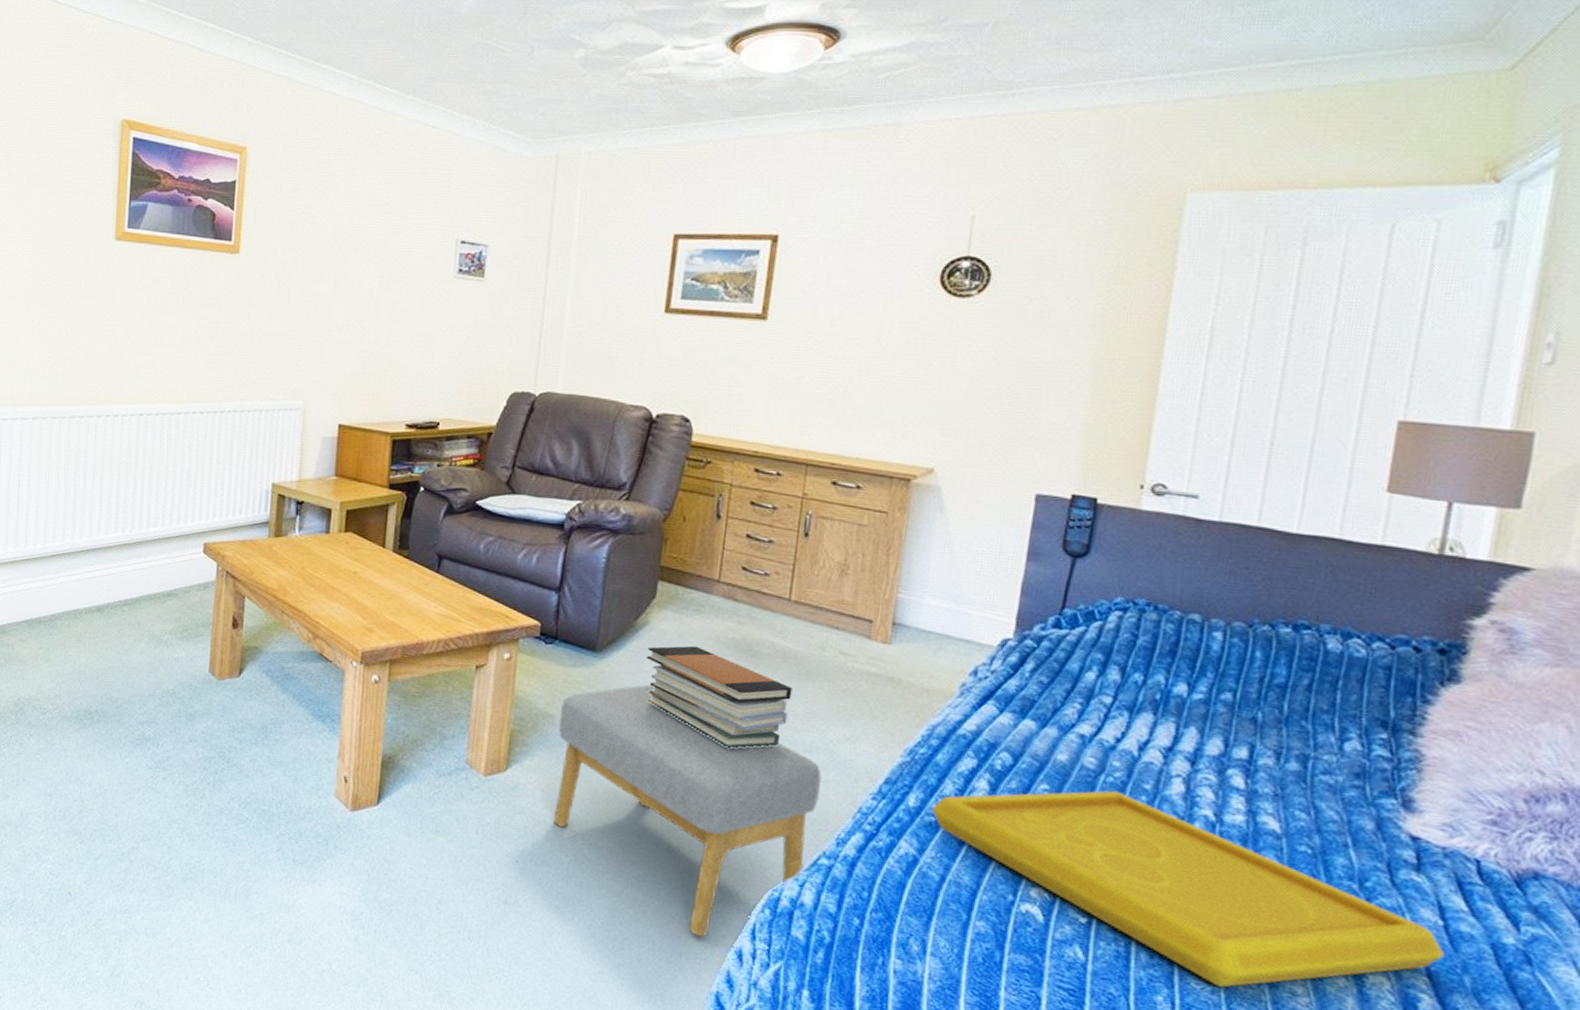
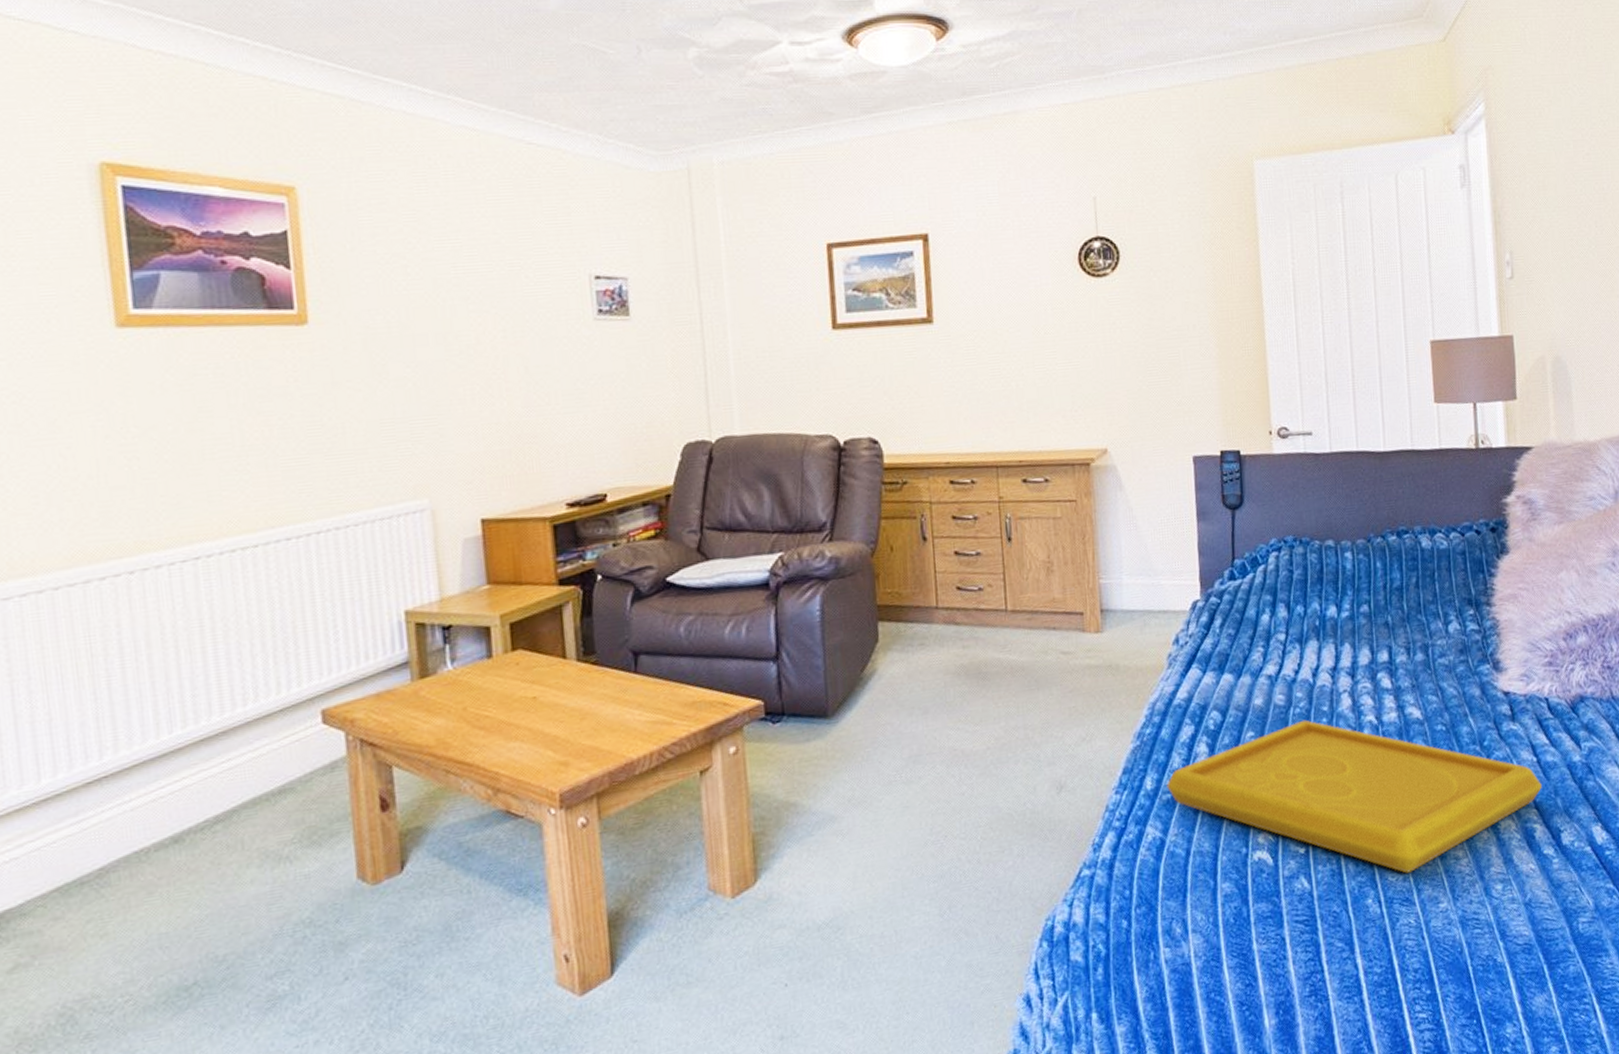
footstool: present [554,684,822,937] -> none [802,737,1070,997]
book stack: present [646,645,792,749] -> none [880,683,1027,783]

